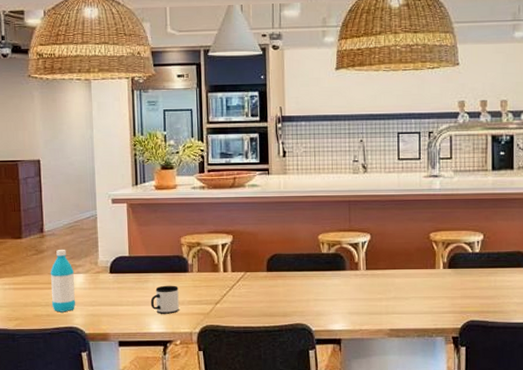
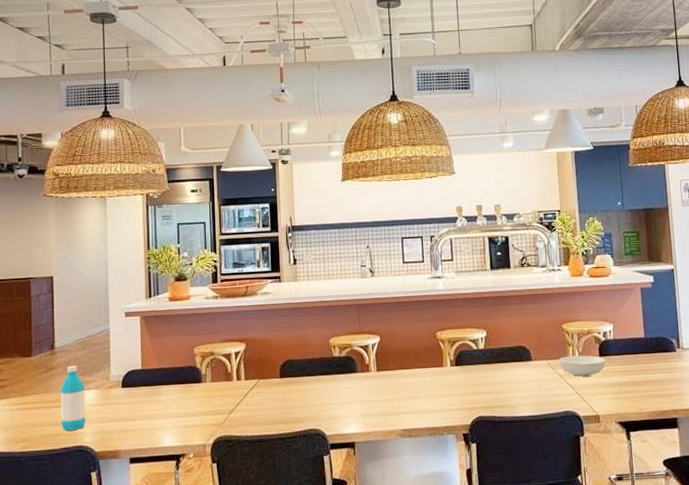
mug: present [150,285,179,314] -> none [163,396,193,427]

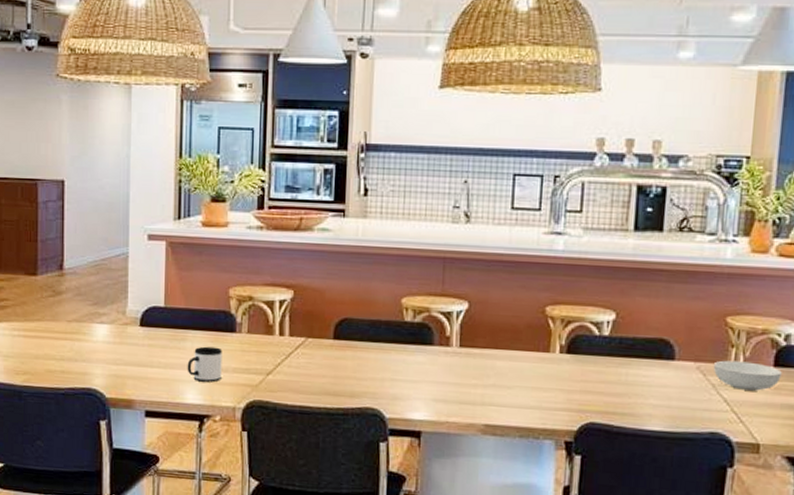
water bottle: present [60,365,86,431] -> none [67,291,98,370]
mug: none [163,396,193,427] -> present [187,346,222,383]

